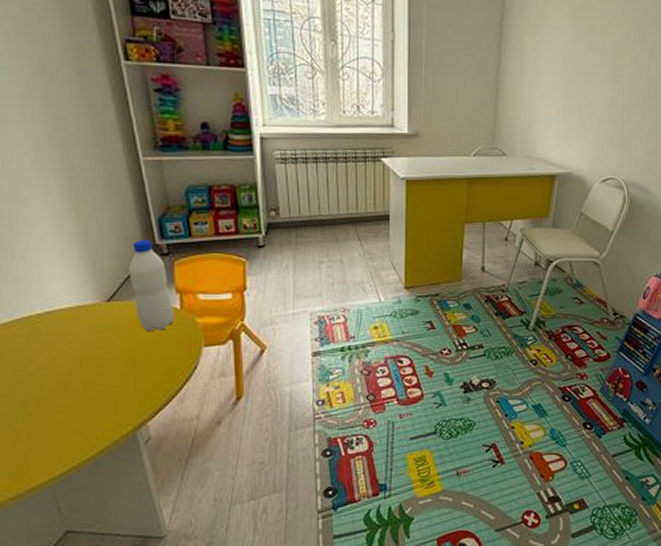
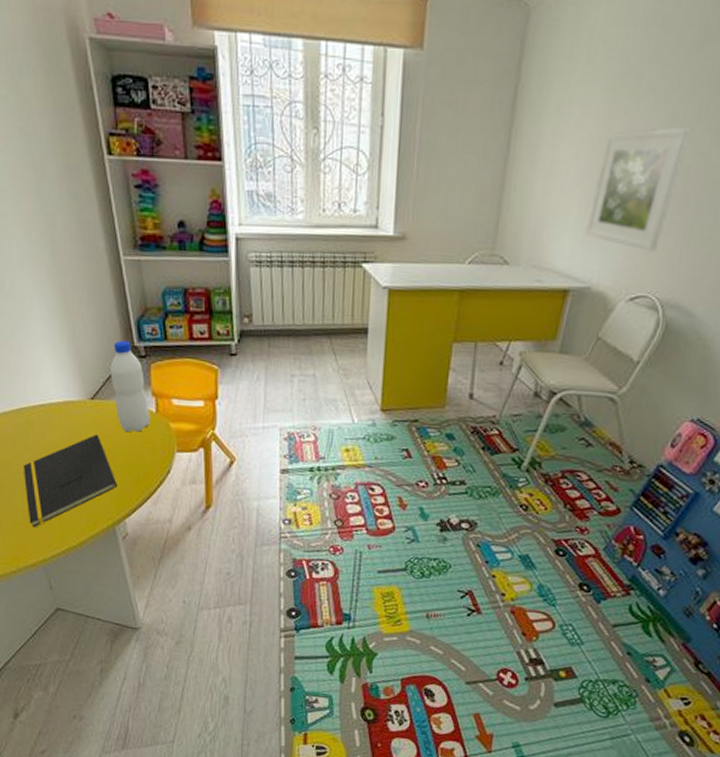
notepad: none [24,337,139,446] -> present [23,434,118,528]
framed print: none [563,47,635,143] -> present [584,127,692,252]

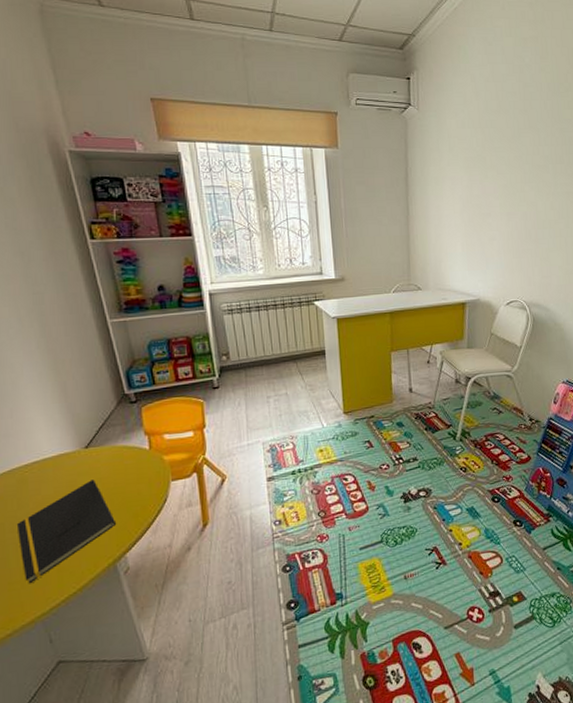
water bottle: present [110,340,150,433] -> none [102,390,144,472]
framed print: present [584,127,692,252] -> none [468,188,523,271]

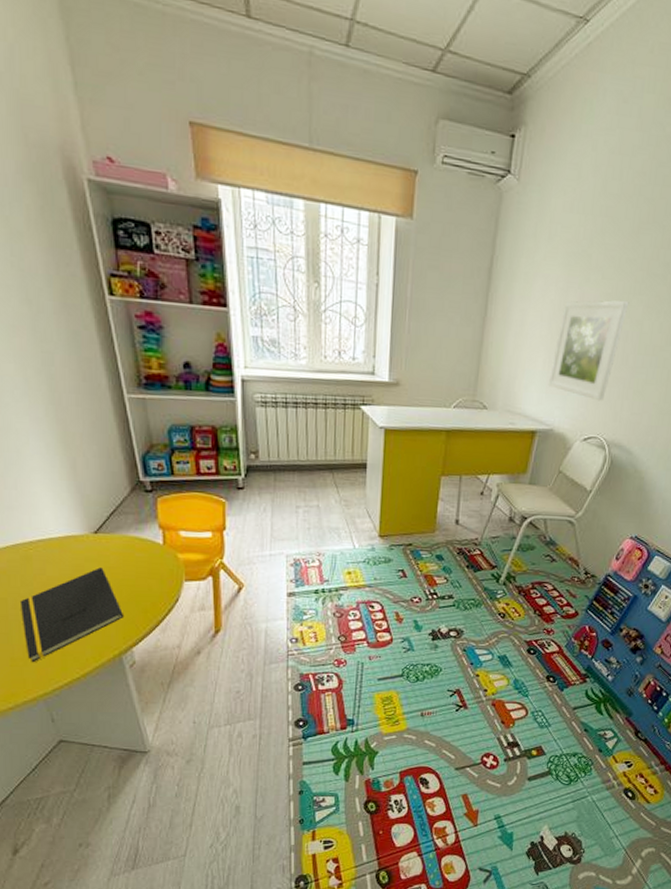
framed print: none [468,188,523,271] -> present [547,300,629,401]

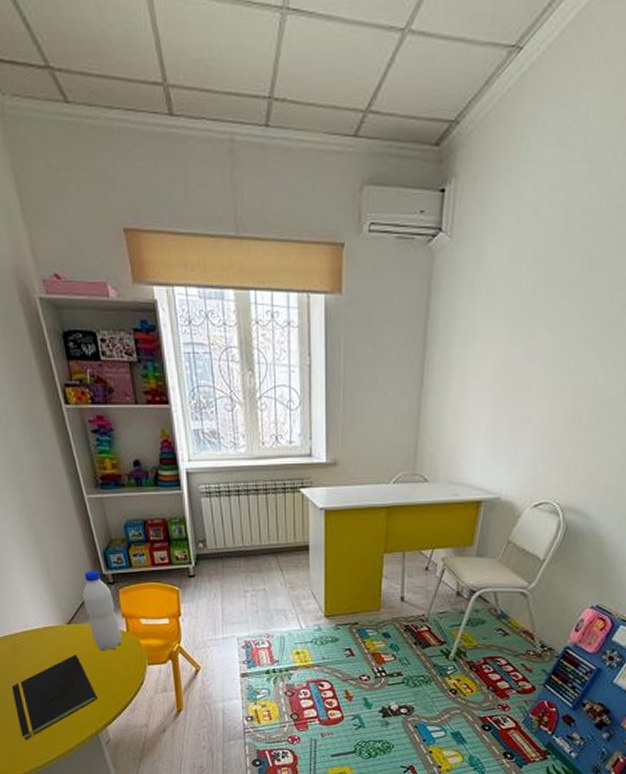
water bottle: none [114,475,157,564] -> present [82,570,122,651]
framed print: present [547,300,629,401] -> none [492,352,581,464]

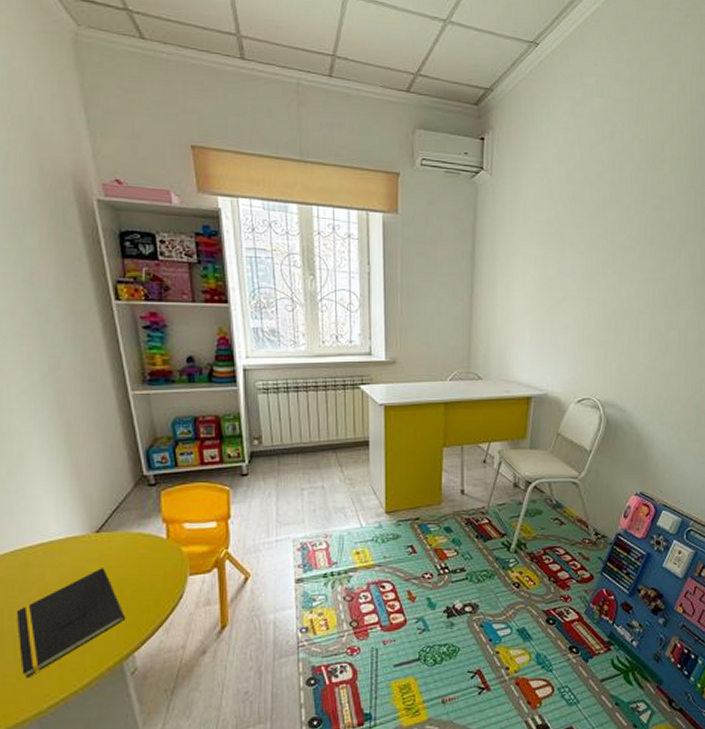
water bottle: present [82,570,122,651] -> none [117,470,161,562]

